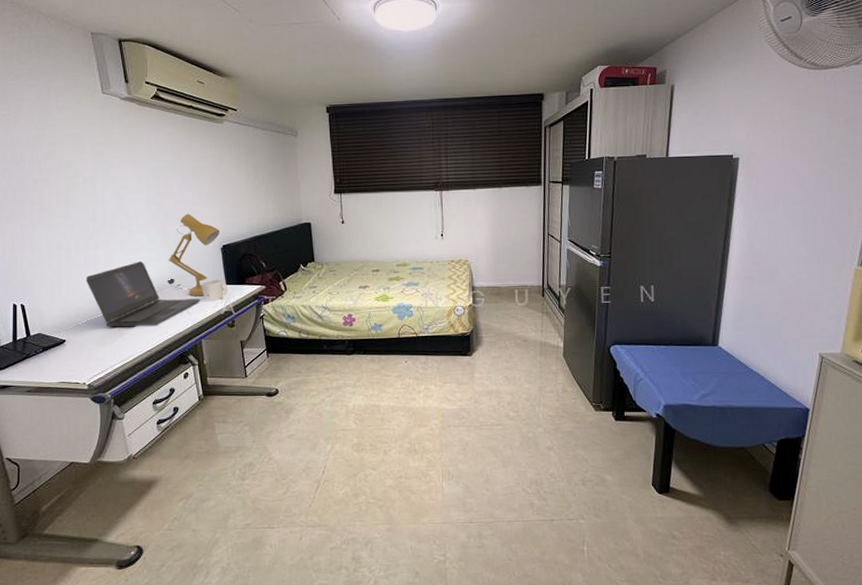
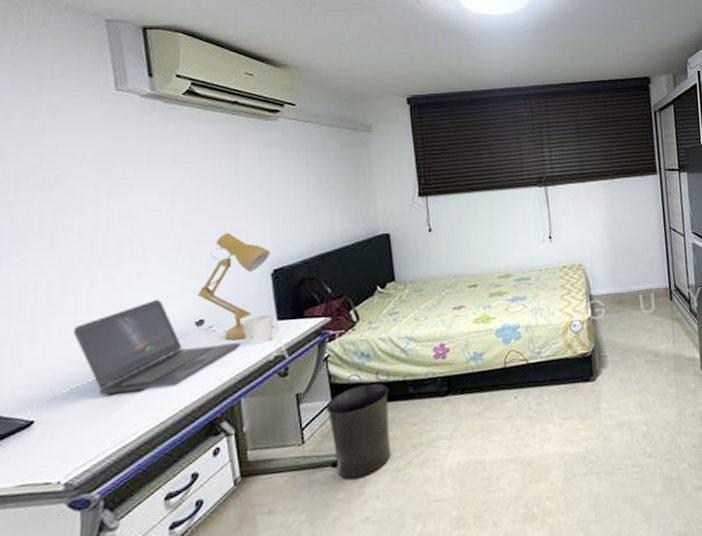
waste bin: none [262,339,310,407] -> present [325,383,391,480]

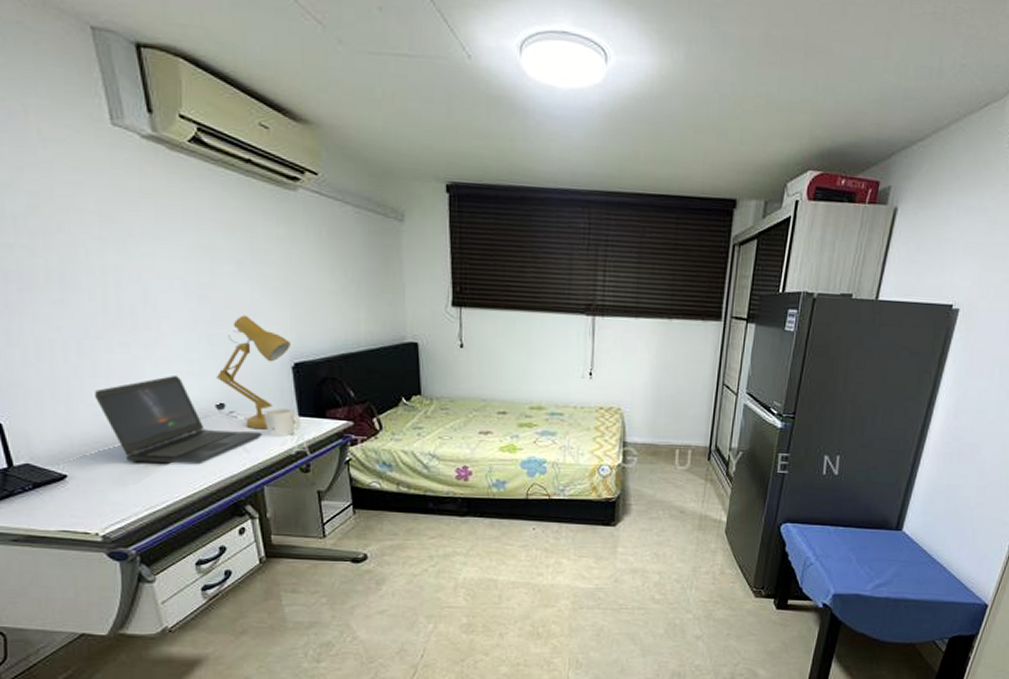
waste bin: present [325,383,391,480] -> none [346,493,409,576]

